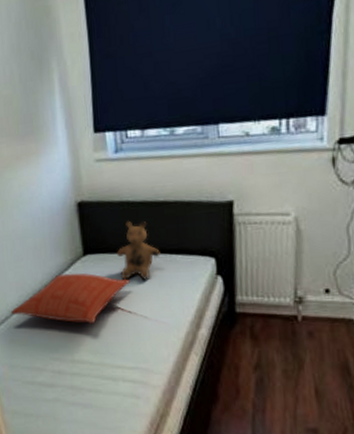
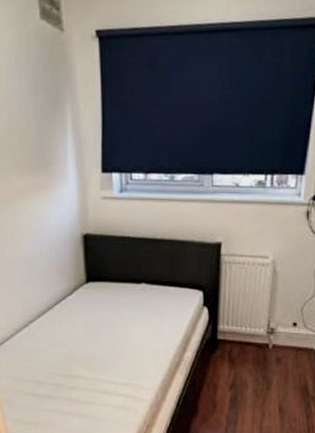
pillow: present [11,272,130,323] -> none [16,298,127,343]
teddy bear: present [117,220,160,280] -> none [117,254,155,307]

